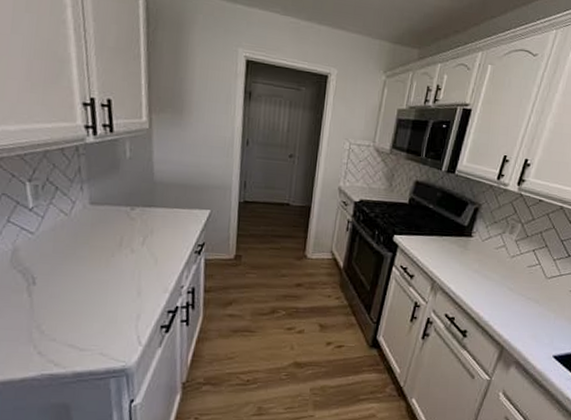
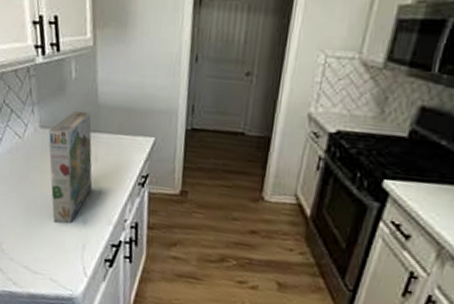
cereal box: none [99,187,148,296] -> present [48,110,93,223]

